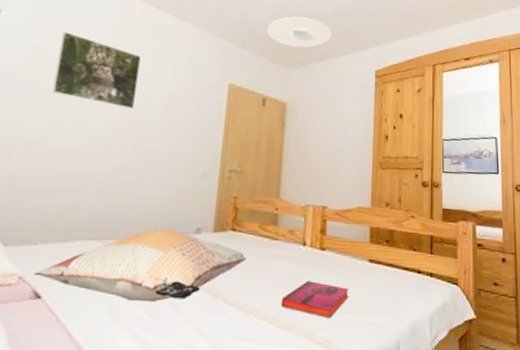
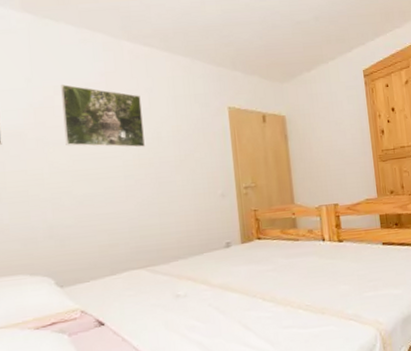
decorative pillow: present [34,229,246,303] -> none [93,248,275,314]
ceiling light: present [267,16,332,48] -> none [254,29,317,61]
hardback book: present [281,281,349,319] -> none [311,269,370,299]

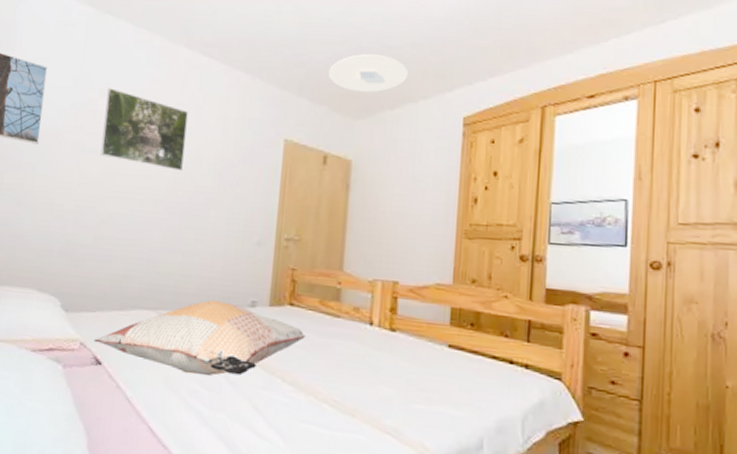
decorative pillow: none [93,248,275,314] -> present [94,300,305,376]
ceiling light: none [254,29,317,61] -> present [329,54,409,93]

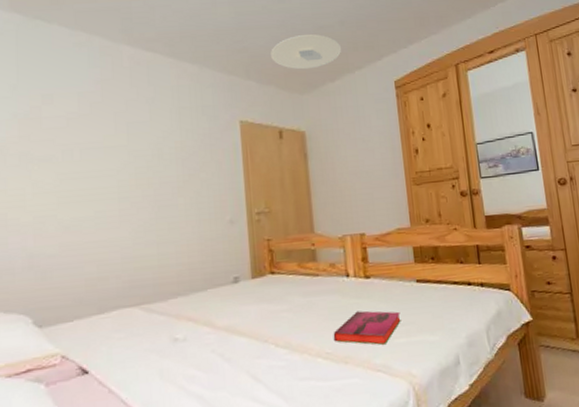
decorative pillow: present [94,300,305,376] -> none [76,283,290,362]
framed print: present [100,88,188,172] -> none [50,93,145,166]
hardback book: none [344,364,423,408] -> present [333,310,401,346]

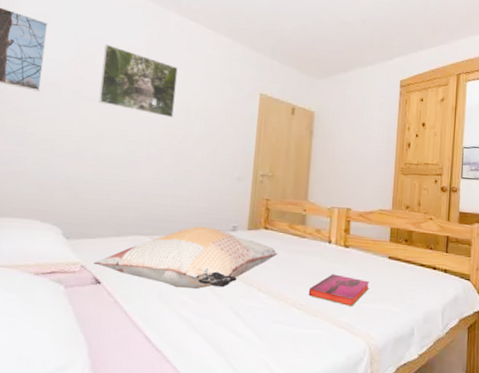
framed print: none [50,93,145,166] -> present [98,44,178,119]
decorative pillow: none [76,283,290,362] -> present [94,226,277,290]
ceiling light: present [271,34,342,70] -> none [296,27,359,58]

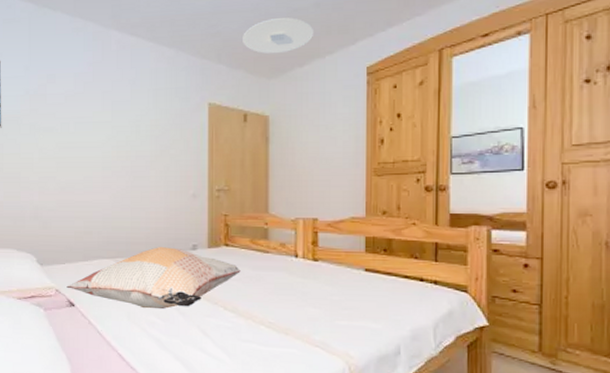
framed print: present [98,44,178,119] -> none [54,73,125,141]
ceiling light: none [296,27,359,58] -> present [243,17,314,54]
hardback book: present [308,274,370,307] -> none [277,290,344,325]

